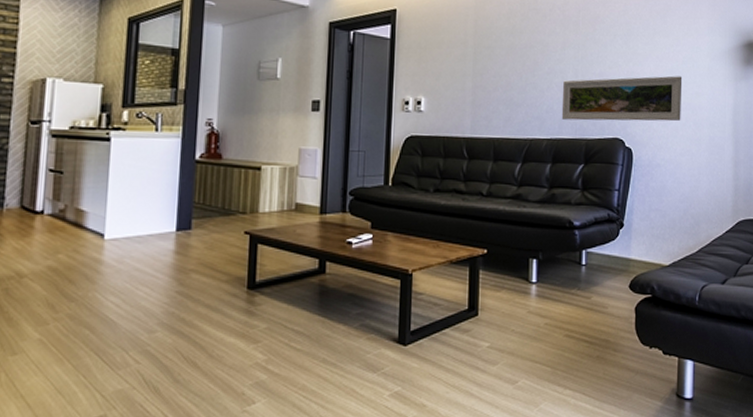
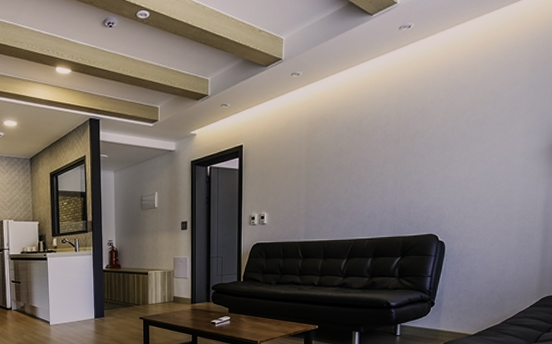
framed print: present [561,76,683,122] -> none [381,177,496,222]

